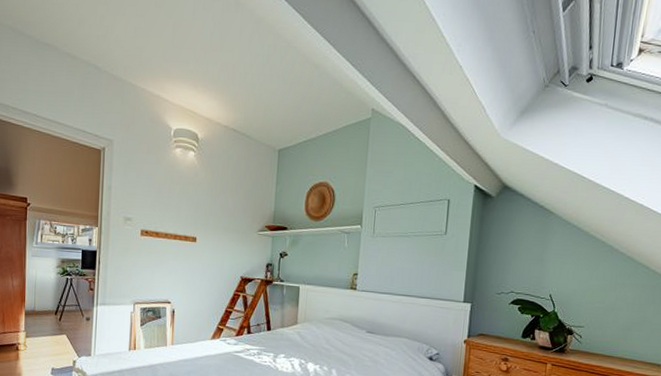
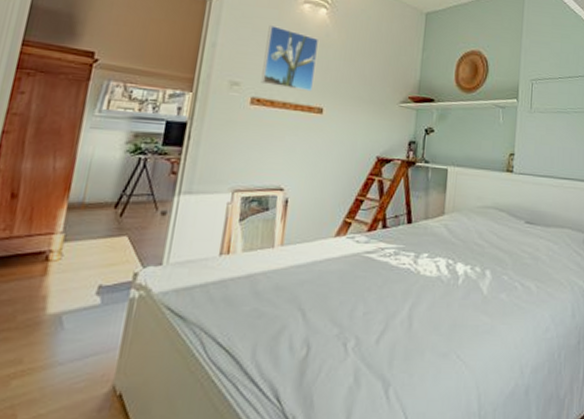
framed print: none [147,168,190,224] -> present [261,24,319,92]

